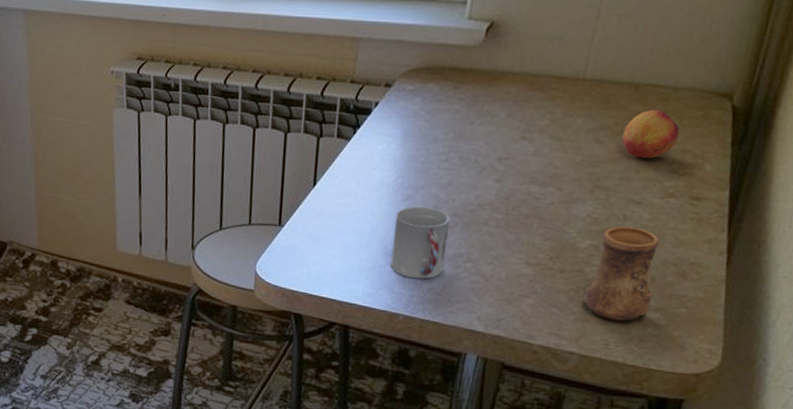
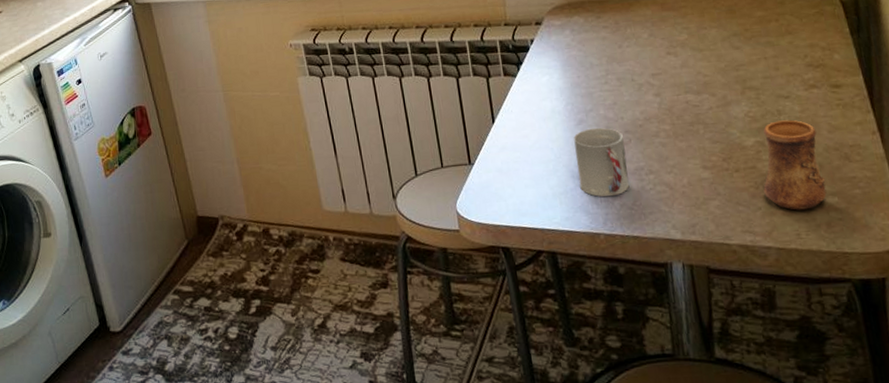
fruit: present [622,110,679,159] -> none [754,13,803,57]

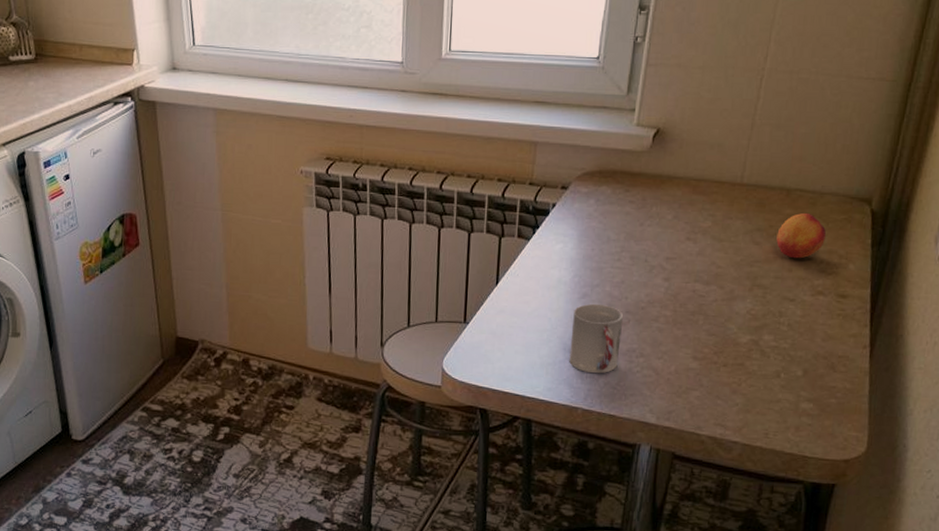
fruit: none [754,13,803,57] -> present [776,213,826,259]
cup: present [763,120,827,210] -> none [745,322,811,412]

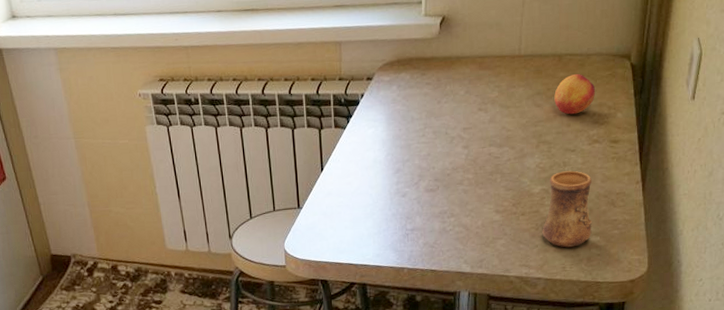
cup: present [569,303,623,374] -> none [390,176,433,237]
cup: none [745,322,811,412] -> present [542,170,593,248]

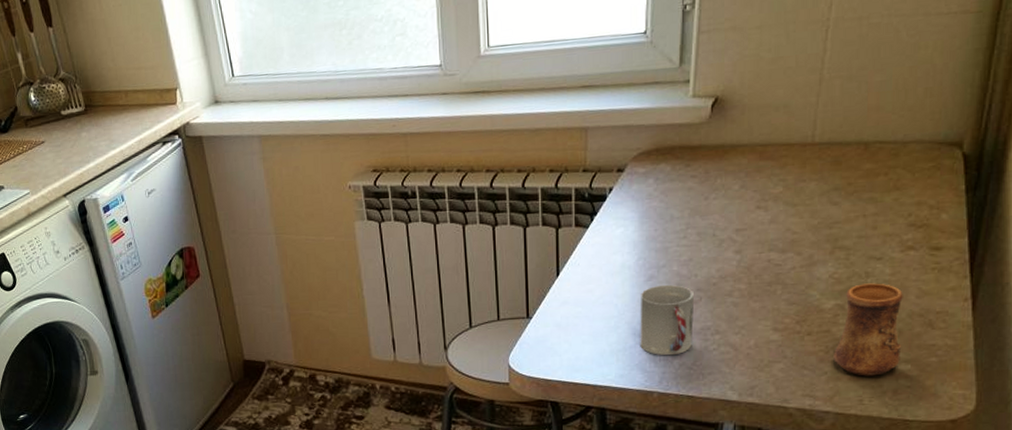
cup: none [390,176,433,237] -> present [640,284,694,356]
fruit: present [554,74,595,115] -> none [857,166,912,215]

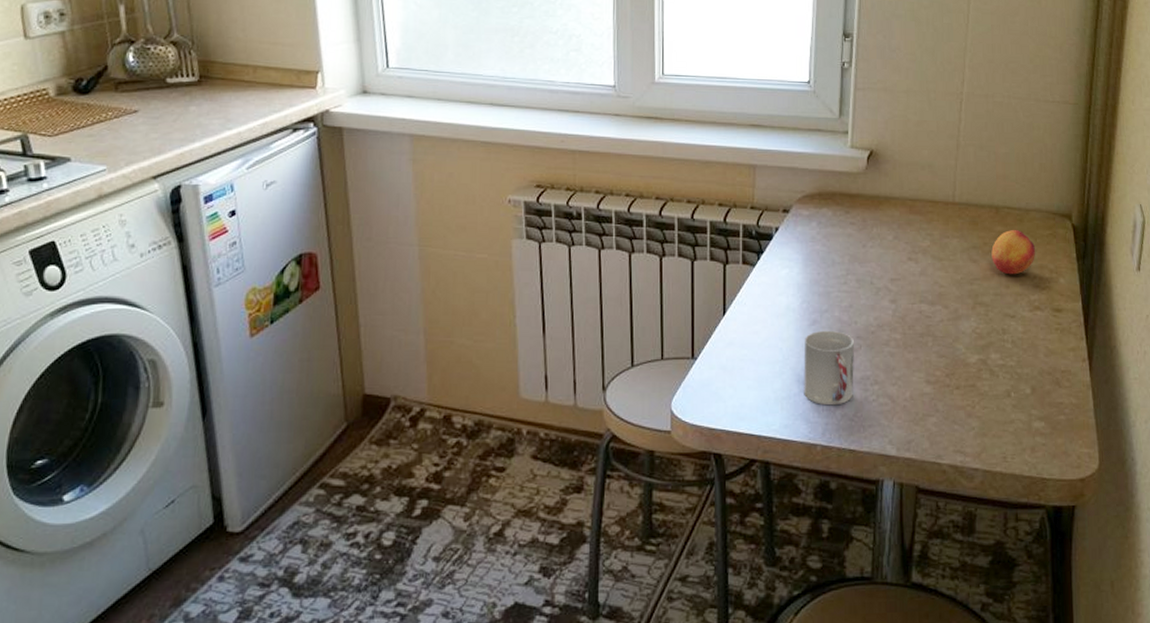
cup: present [833,283,903,376] -> none [979,340,1036,433]
fruit: none [857,166,912,215] -> present [991,230,1035,275]

